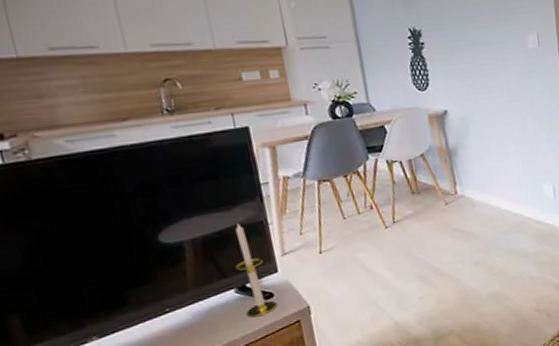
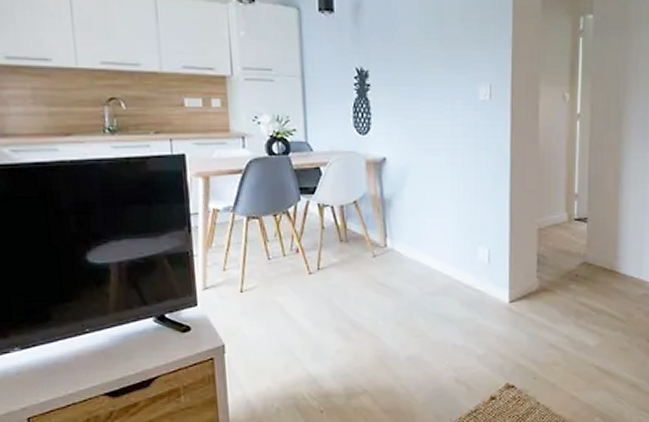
candle: present [235,223,277,318] -> none [157,252,193,349]

